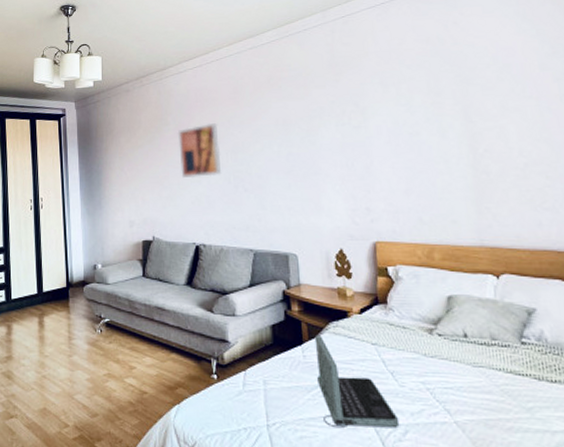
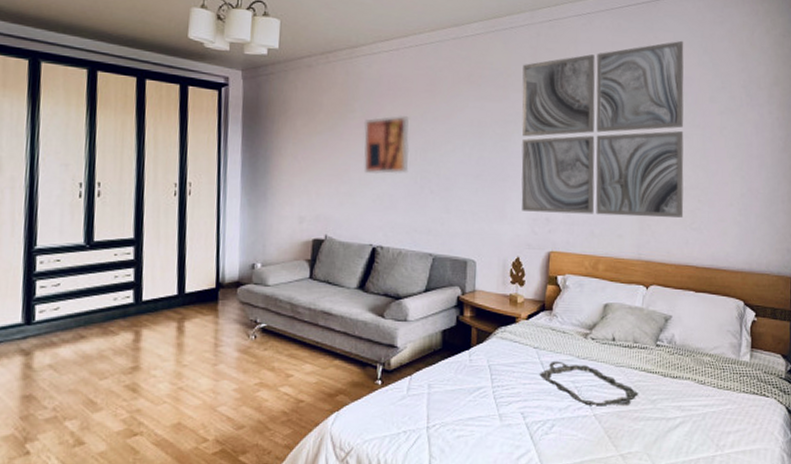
laptop: present [314,334,400,429] -> none [480,339,548,426]
wall art: none [321,12,530,202] -> present [521,40,684,218]
serving tray: none [382,358,509,413] -> present [539,360,639,405]

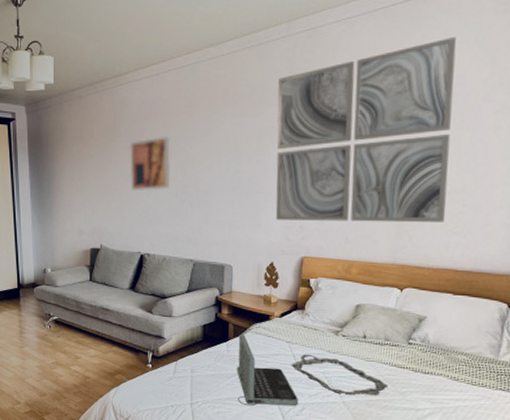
laptop: none [480,339,548,426] -> present [237,333,299,406]

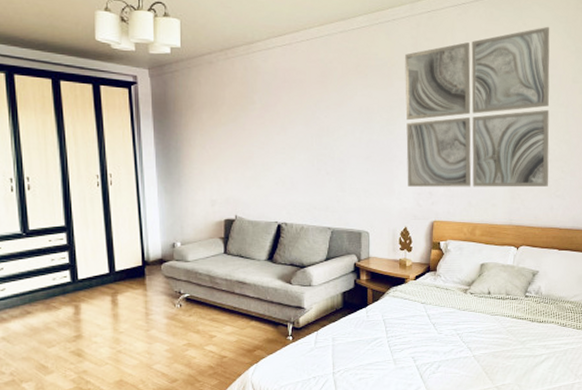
wall art: present [129,137,171,191] -> none [263,106,306,160]
laptop: present [237,333,299,406] -> none [377,298,435,369]
serving tray: present [291,354,388,395] -> none [426,313,511,348]

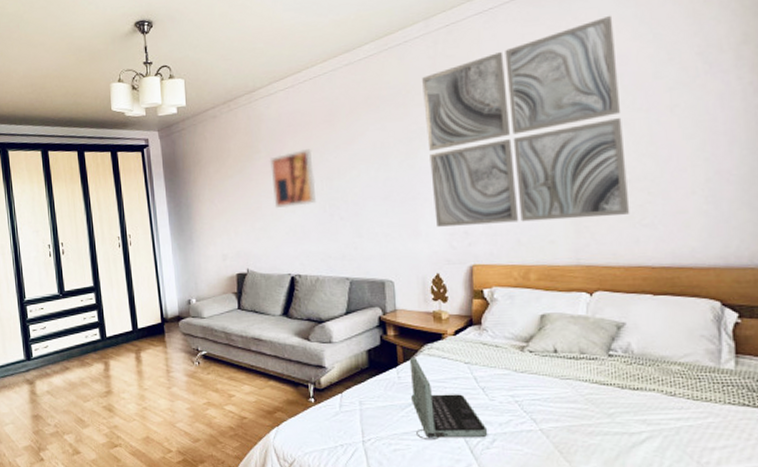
wall art: none [263,106,306,160] -> present [269,149,317,208]
laptop: none [377,298,435,369] -> present [409,357,488,441]

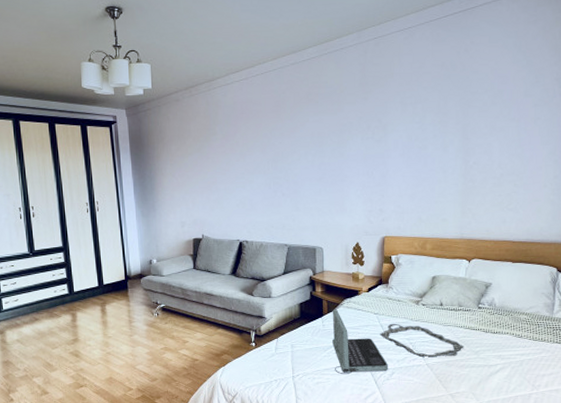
wall art: present [269,149,317,208] -> none [224,134,263,184]
wall art: present [422,15,630,227] -> none [353,42,501,205]
serving tray: none [473,375,592,419] -> present [380,323,464,357]

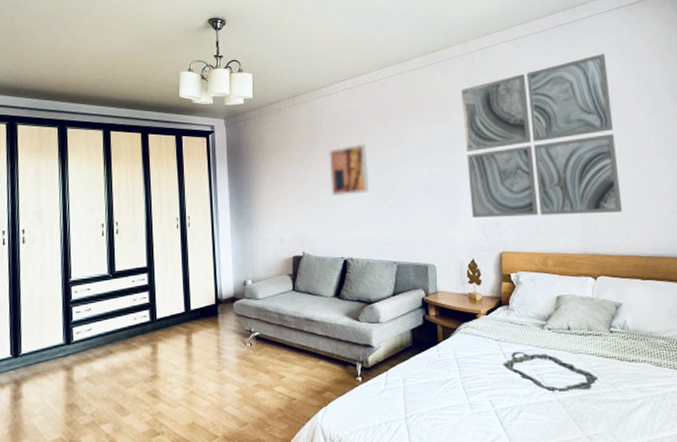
wall art: none [224,134,263,184] -> present [328,144,370,196]
laptop: present [332,309,389,375] -> none [448,335,515,414]
wall art: none [353,42,501,205] -> present [461,53,623,218]

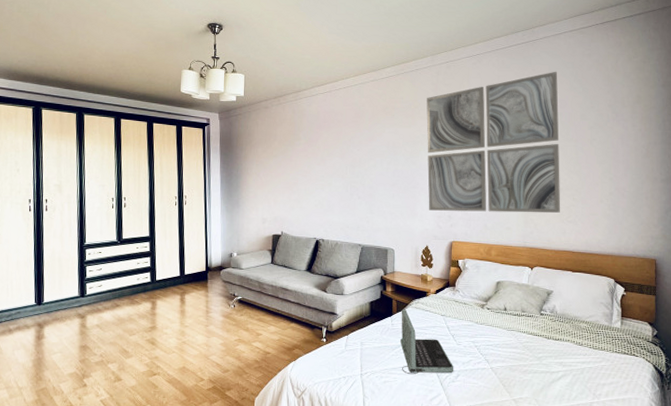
wall art: present [328,144,370,196] -> none [307,141,342,186]
laptop: none [448,335,515,414] -> present [400,309,454,375]
serving tray: present [503,351,598,391] -> none [446,325,527,361]

